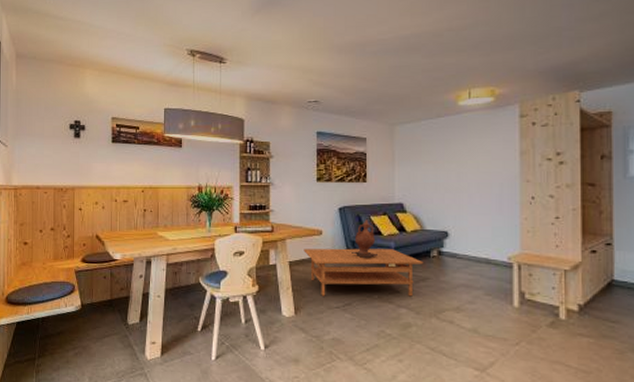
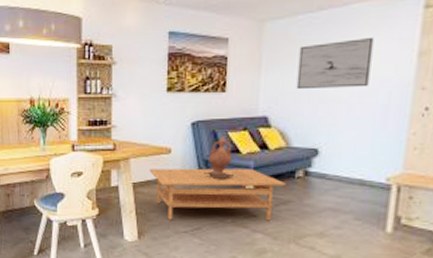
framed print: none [425,139,484,181] -> present [296,36,374,90]

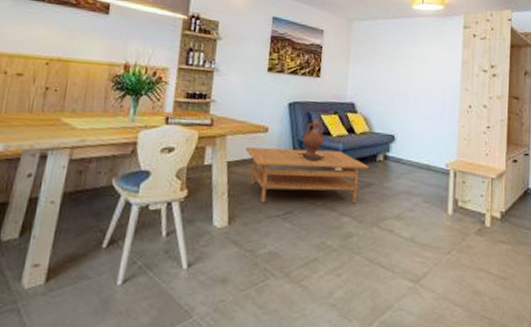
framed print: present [296,36,374,90] -> none [377,44,432,85]

